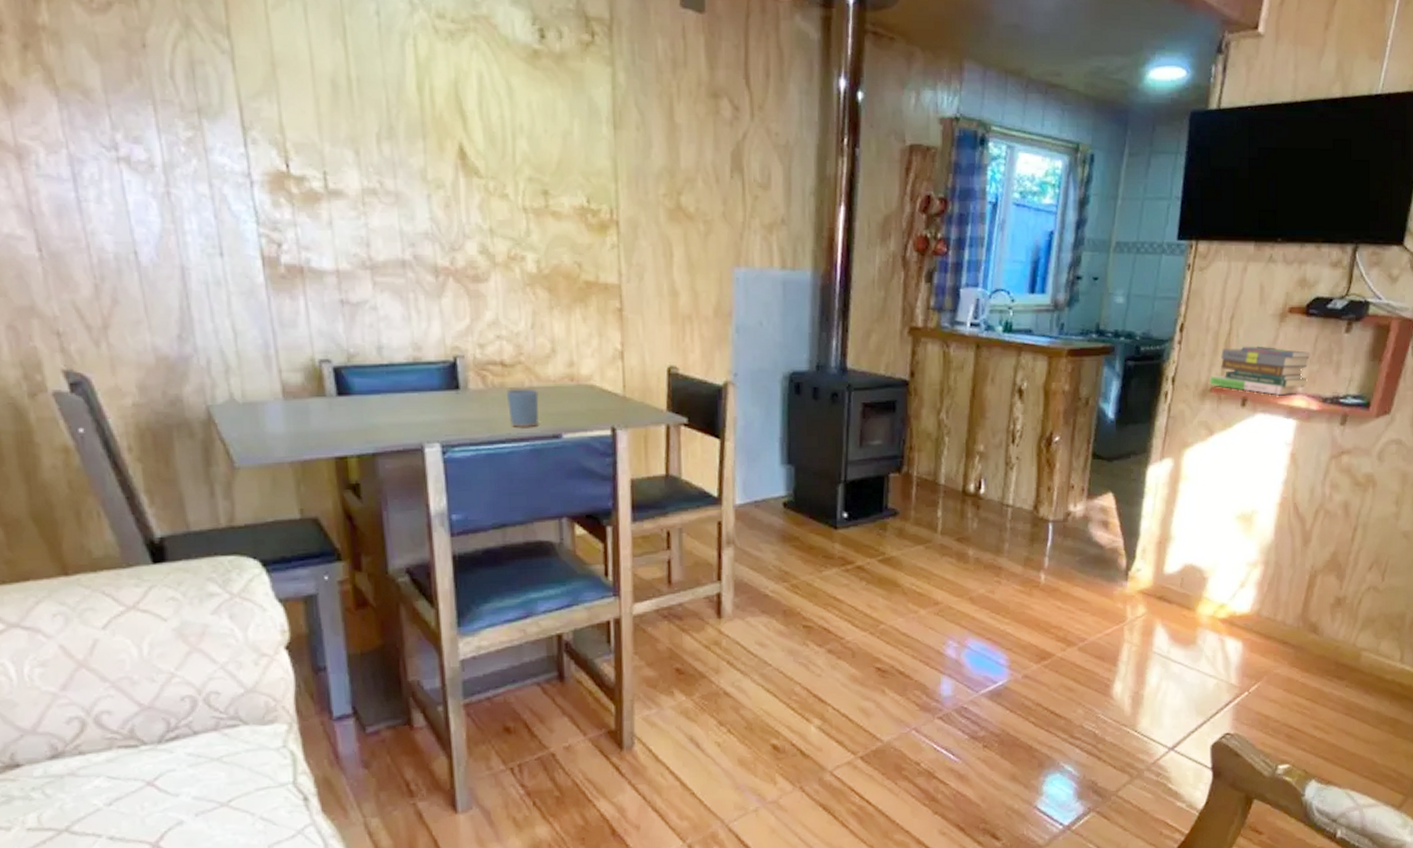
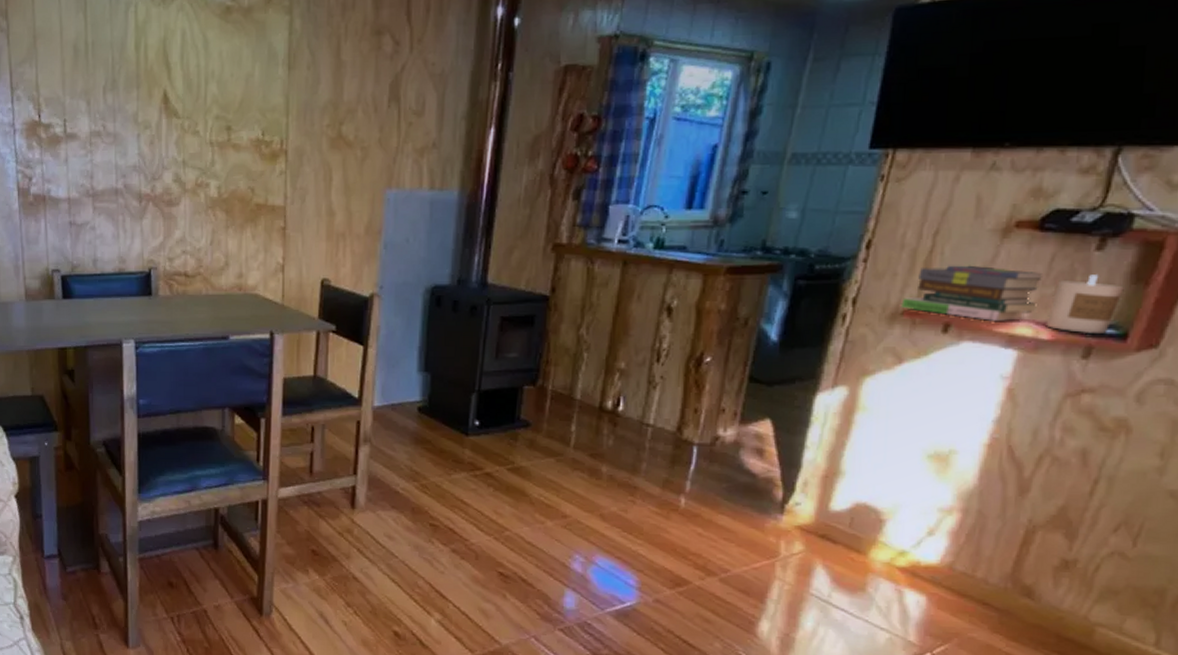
mug: present [507,388,539,427] -> none [188,296,213,329]
candle: none [1314,353,1366,404] -> present [1045,275,1124,335]

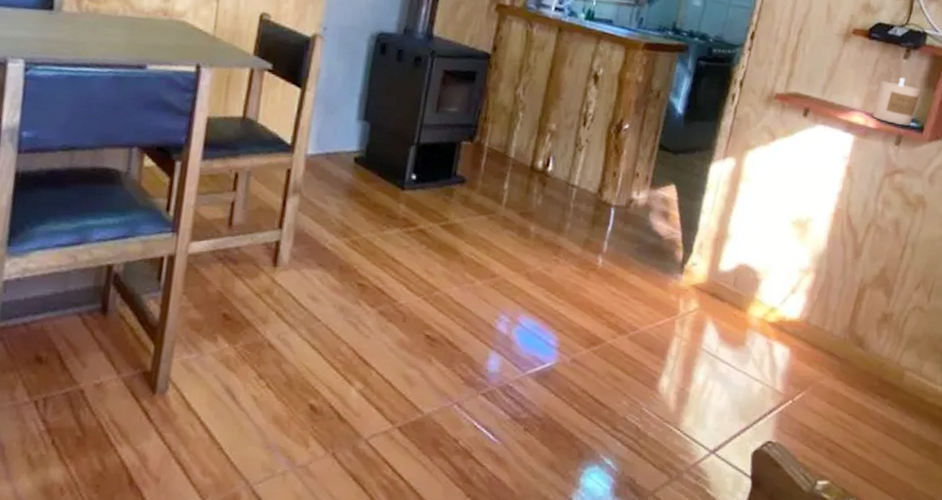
books: present [901,265,1042,321] -> none [775,59,870,111]

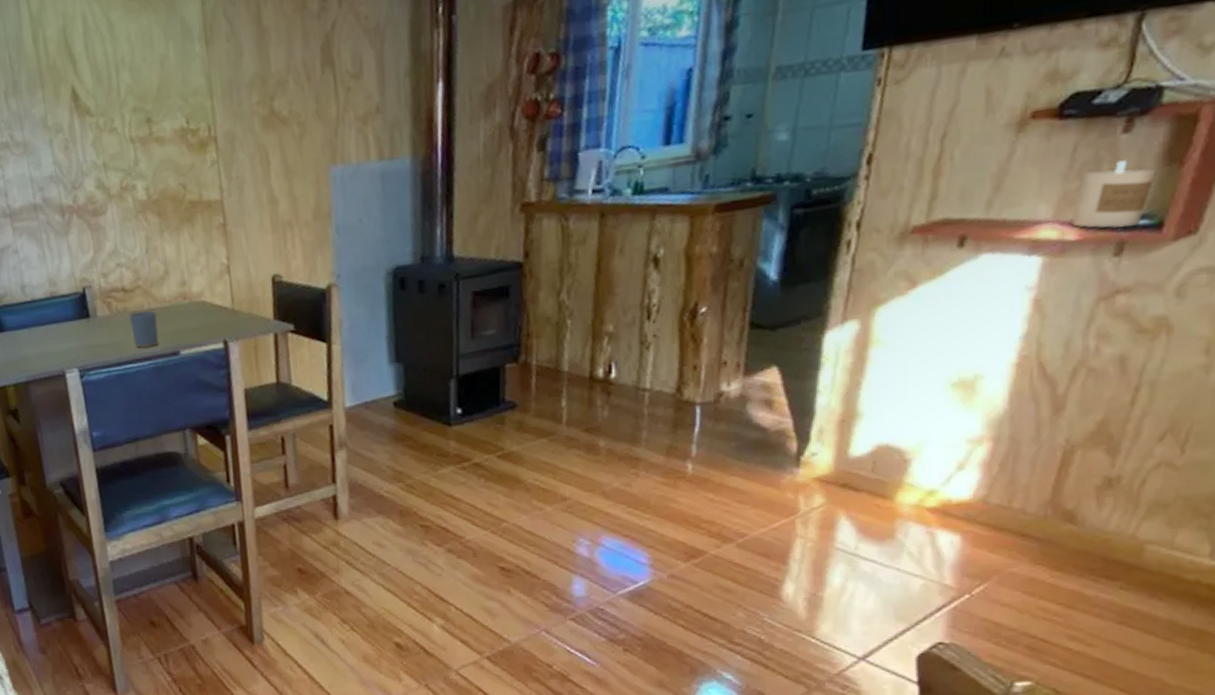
mug: none [97,16,131,55] -> present [129,310,159,348]

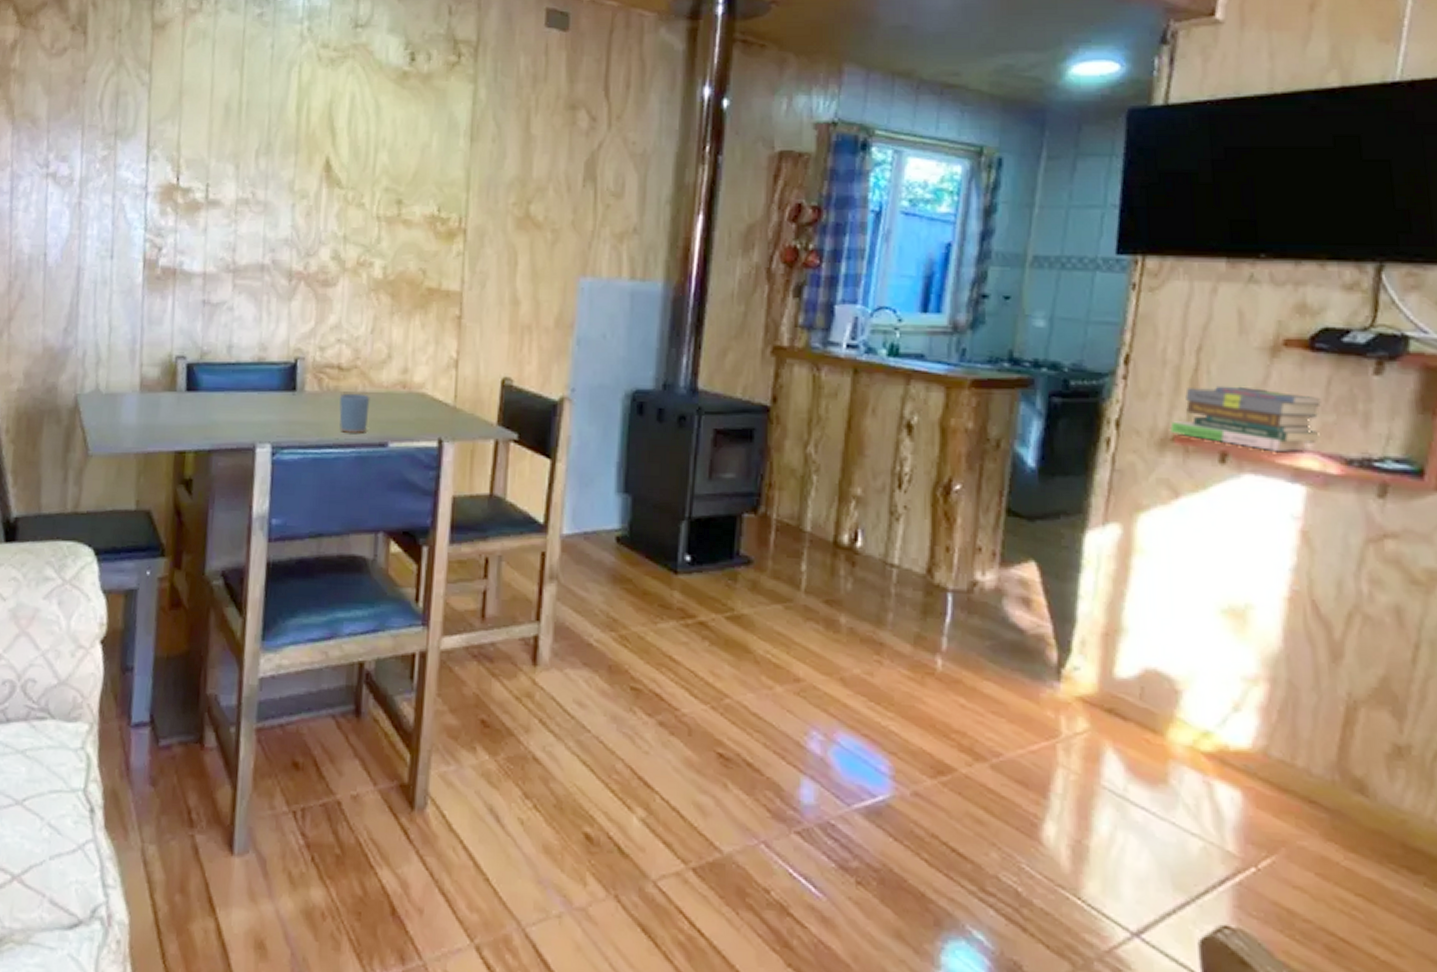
books: none [910,166,1064,228] -> present [1170,385,1320,452]
candle: present [1072,160,1156,229] -> none [1332,401,1412,470]

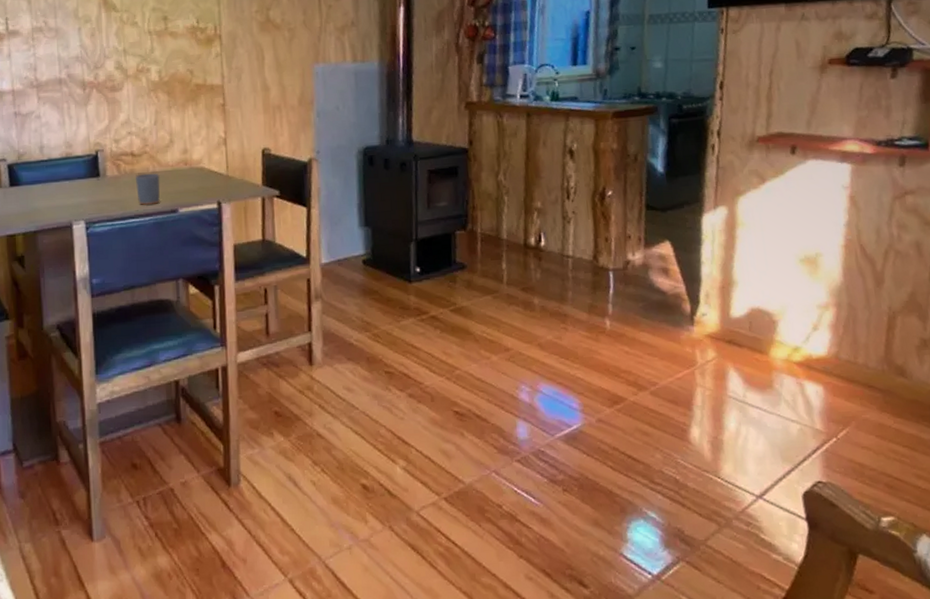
books: present [1170,385,1320,452] -> none [755,97,858,141]

